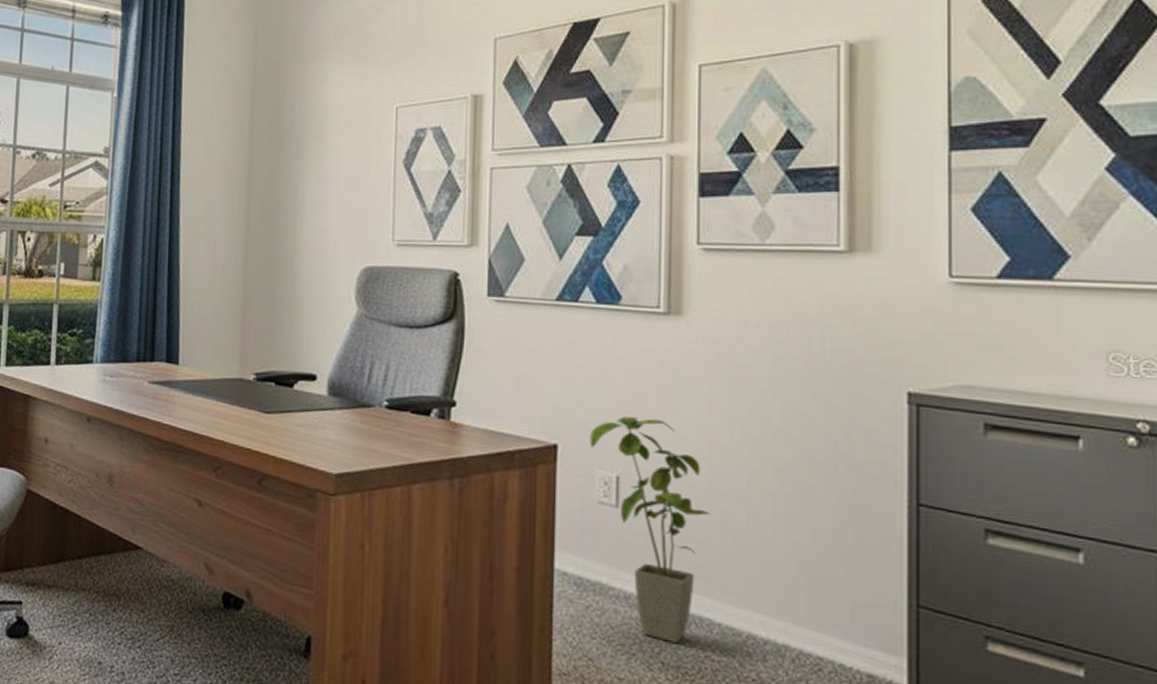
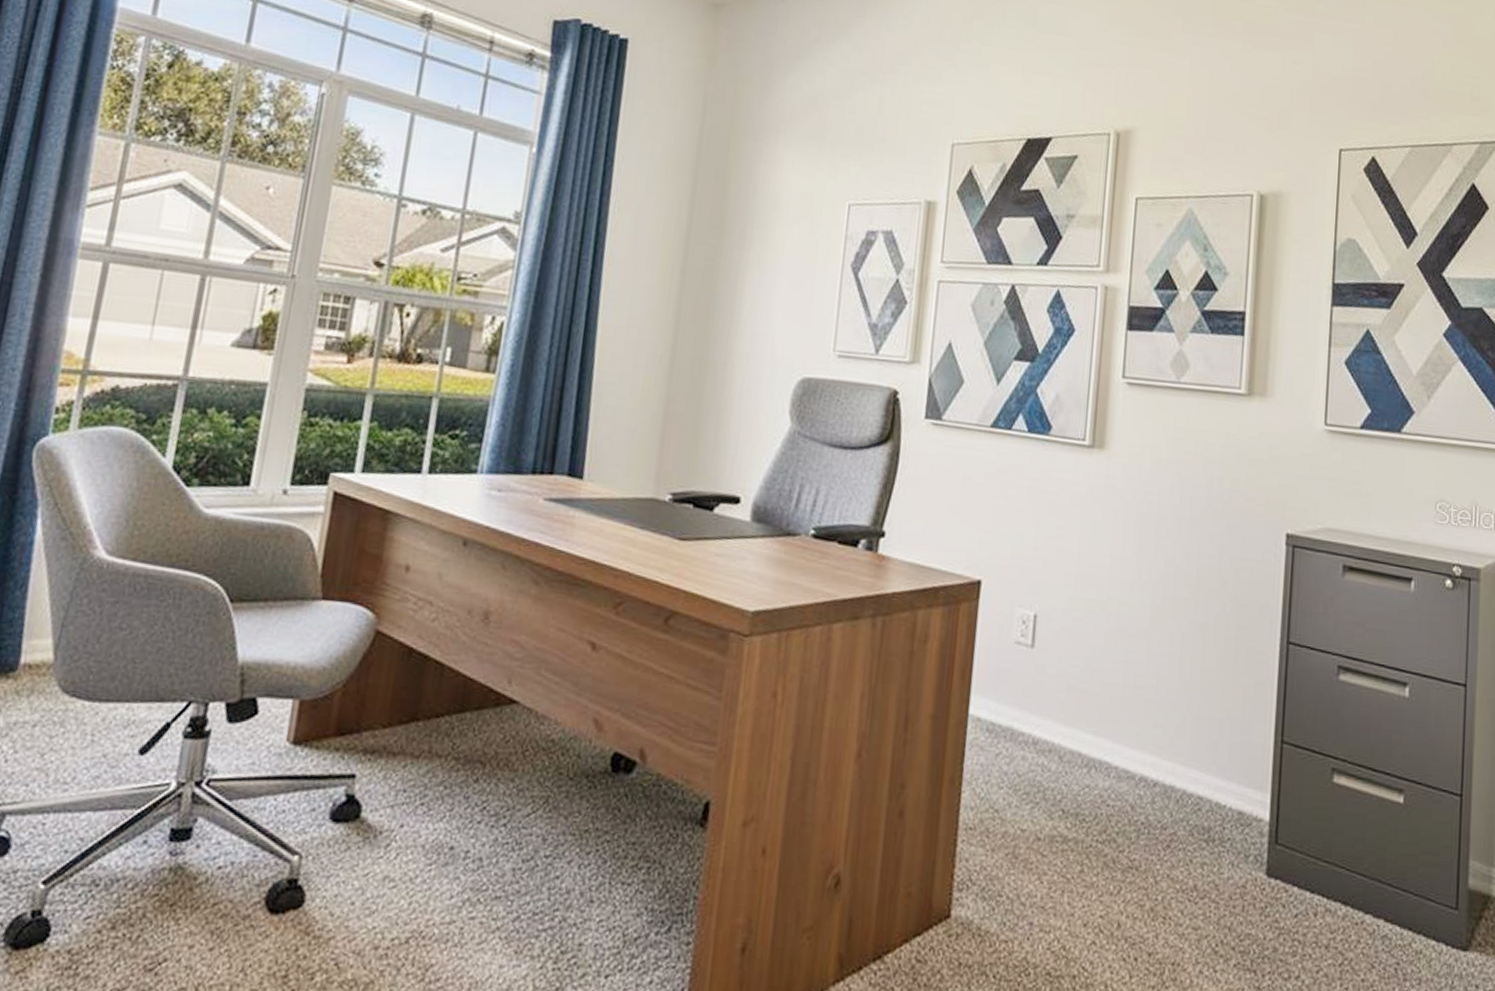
house plant: present [589,416,711,643] -> none [1011,552,1117,789]

